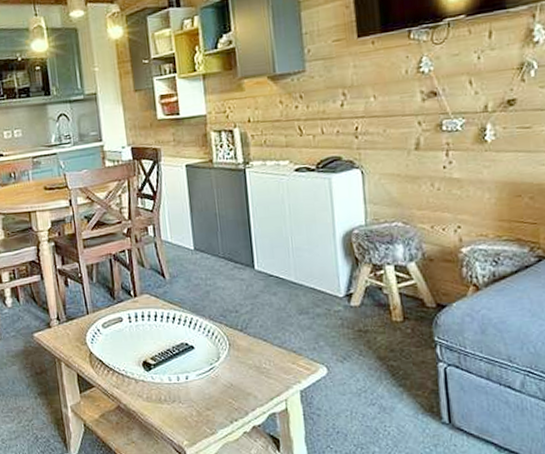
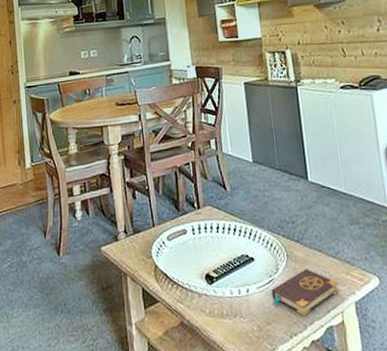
book: none [212,357,284,403] -> present [271,269,340,316]

